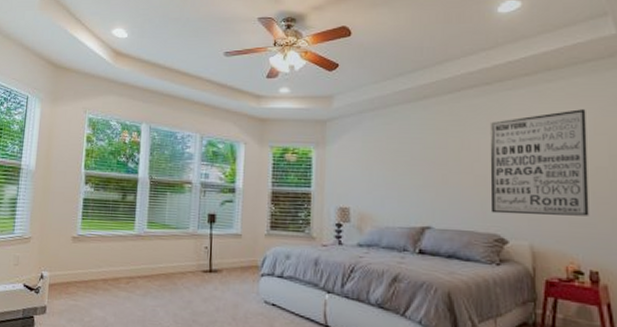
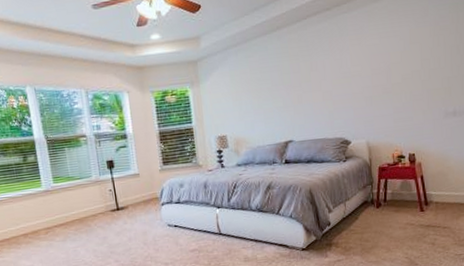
wall art: present [490,109,589,216] -> none [331,23,408,121]

